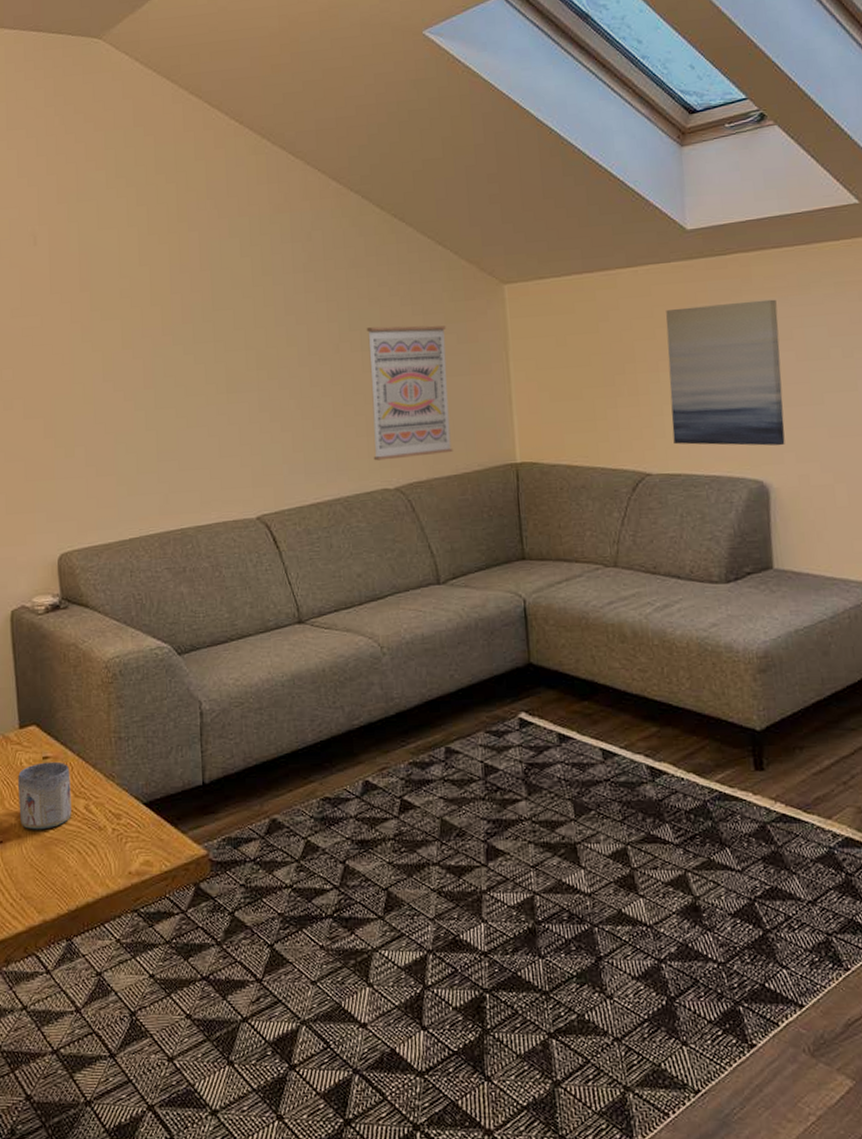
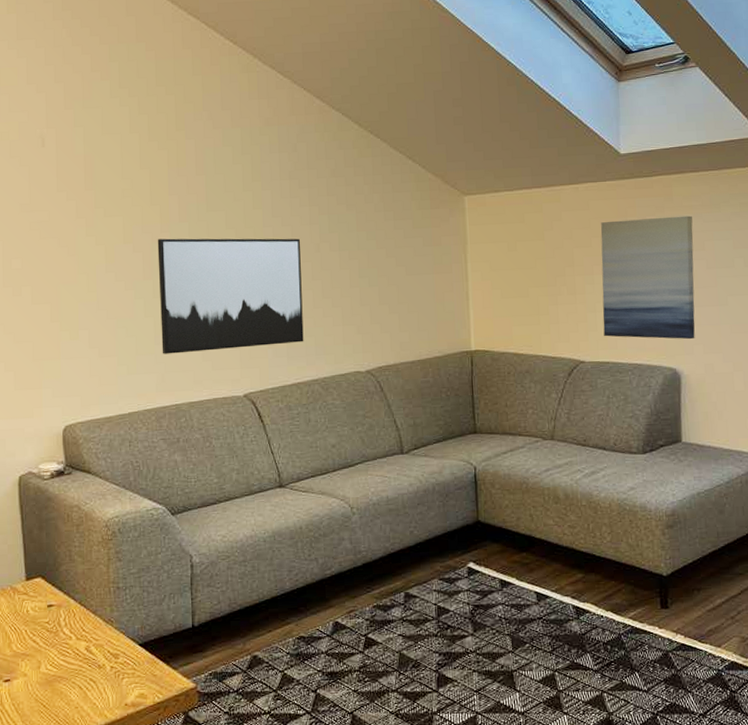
mug: present [18,761,72,830] -> none [25,609,74,669]
wall art: none [158,338,323,472] -> present [157,238,304,354]
wall art: present [366,325,453,461] -> none [344,229,417,347]

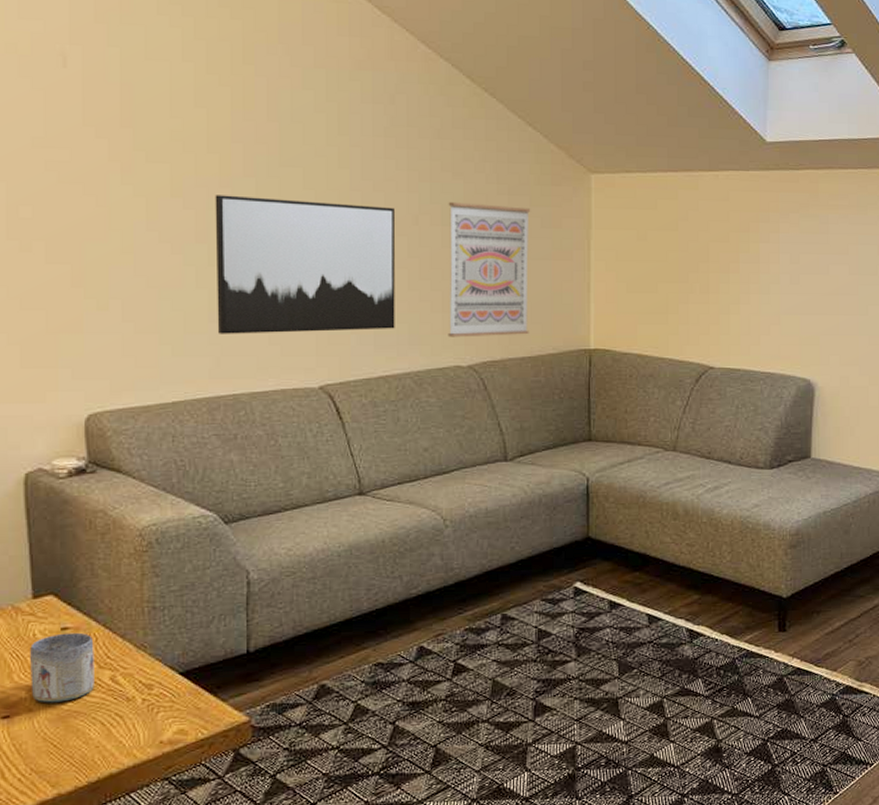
mug: none [25,609,74,669] -> present [30,632,94,703]
wall art: none [344,229,417,347] -> present [447,202,531,338]
wall art: present [600,215,695,340] -> none [736,215,837,350]

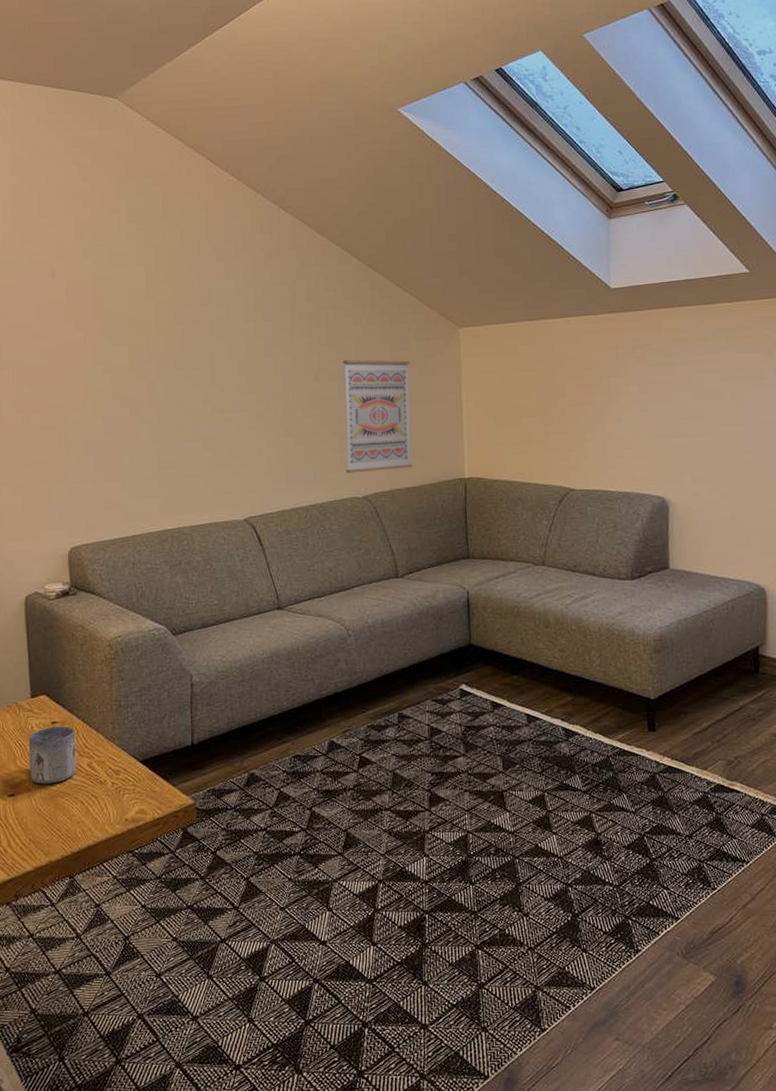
wall art: present [215,195,395,334] -> none [162,367,303,479]

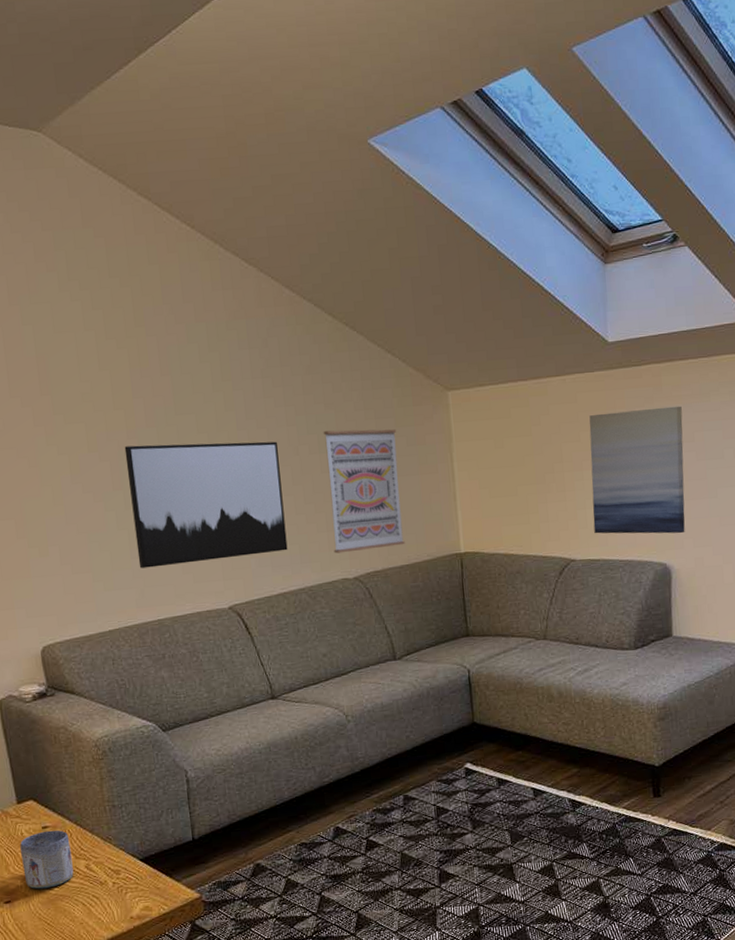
wall art: none [162,367,303,479] -> present [124,441,288,569]
wall art: none [591,348,683,469] -> present [589,406,685,534]

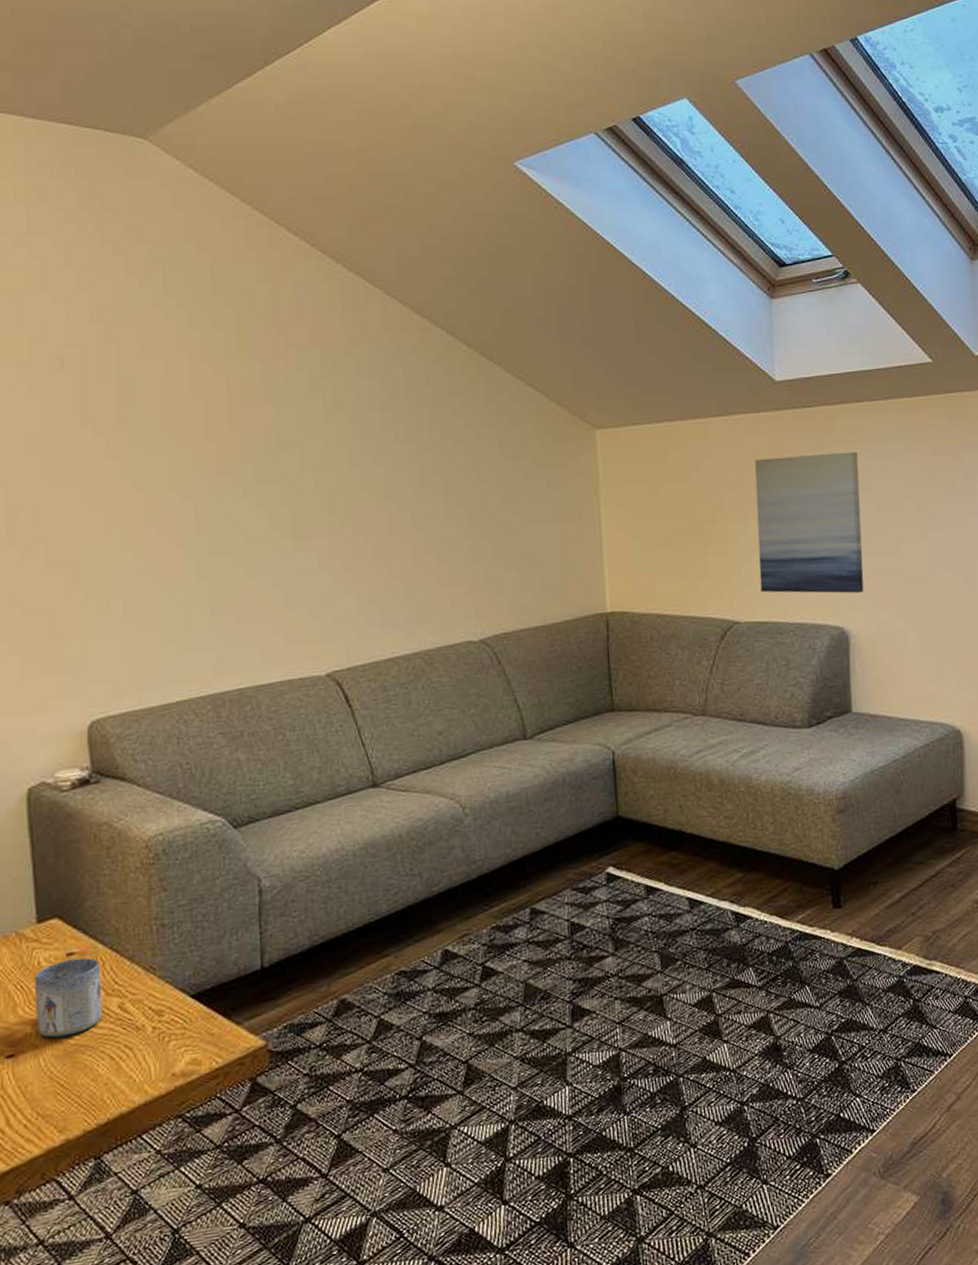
wall art: present [124,441,288,569] -> none [213,481,402,627]
wall art: present [323,429,405,554] -> none [450,470,542,612]

